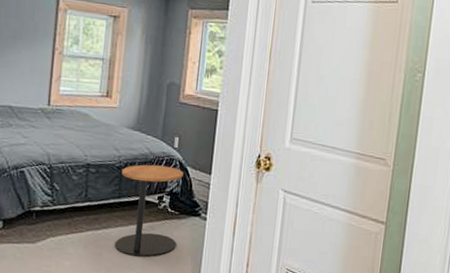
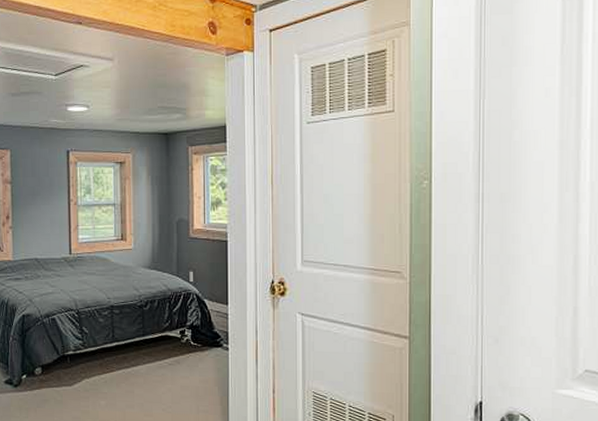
side table: present [114,164,184,257] -> none [143,300,202,391]

